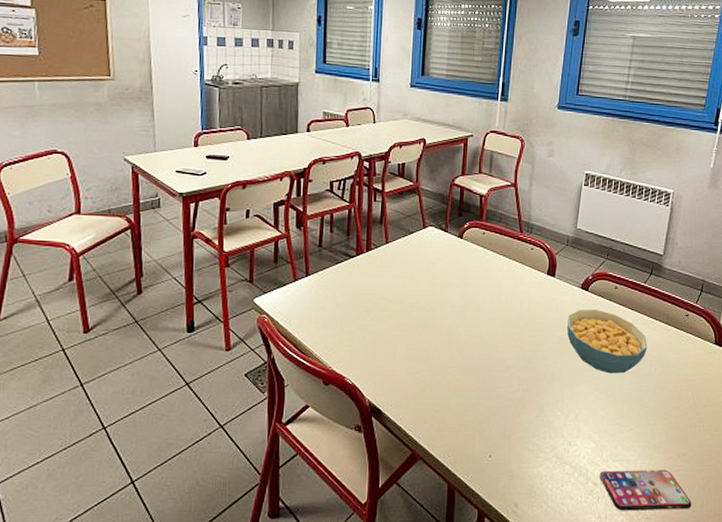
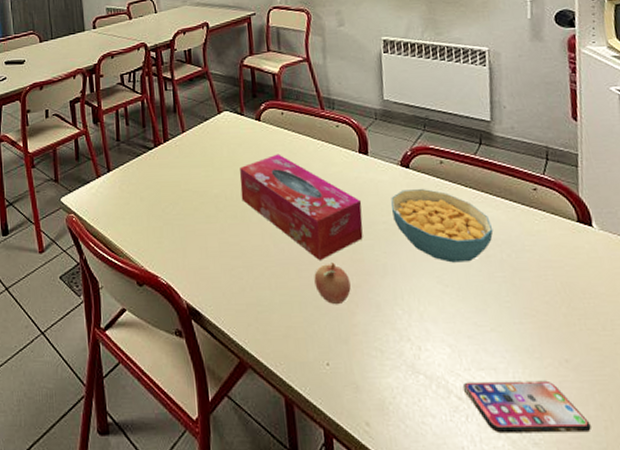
tissue box: none [434,270,542,368] -> present [239,154,363,261]
fruit: none [490,370,521,406] -> present [314,262,351,305]

